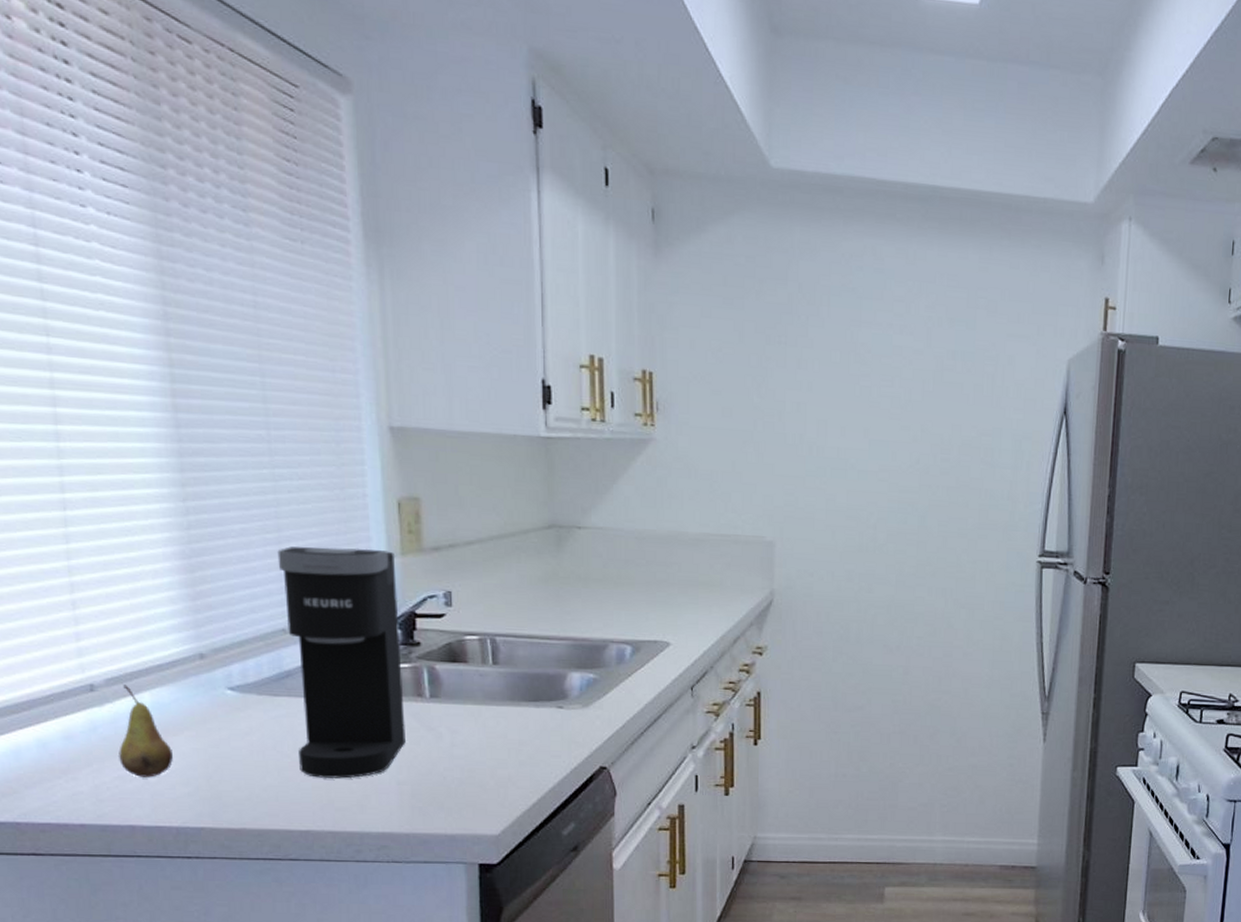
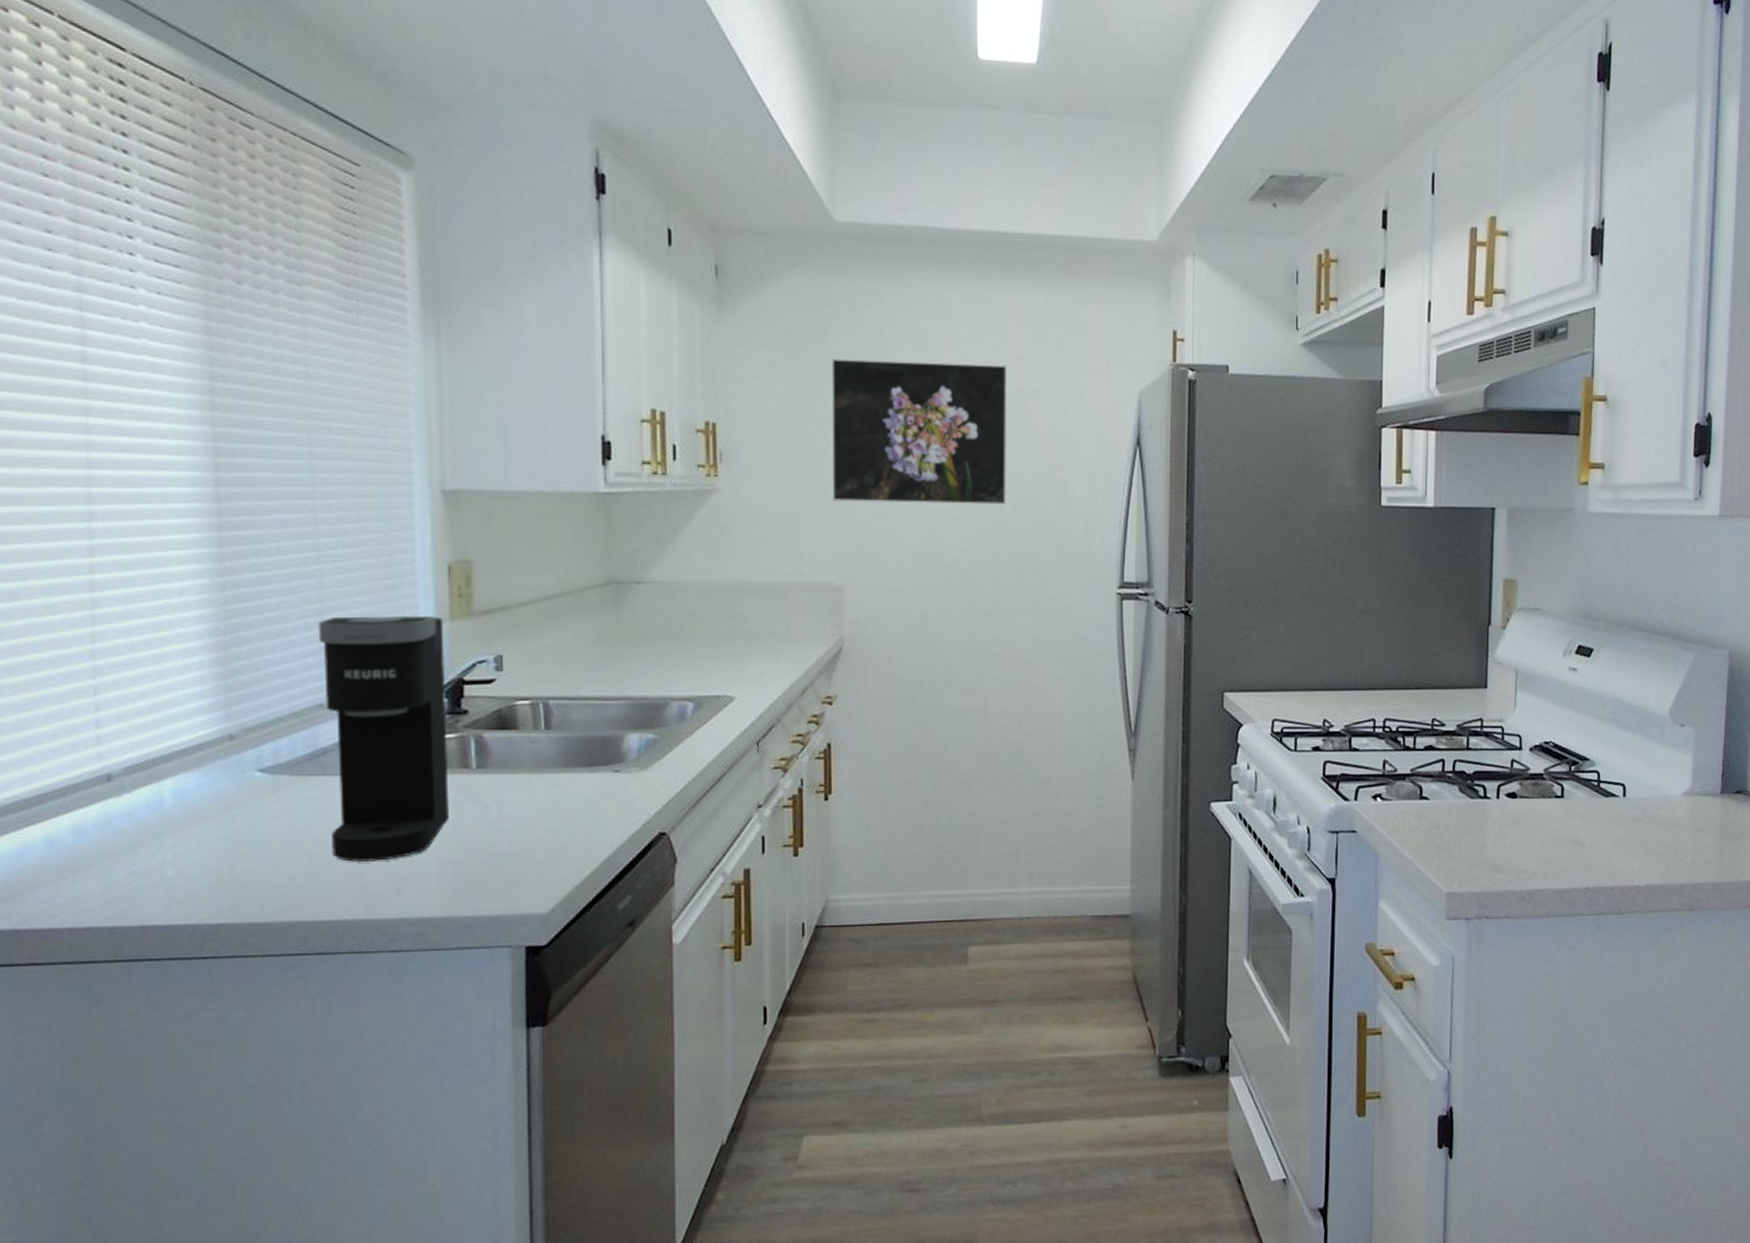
fruit: present [117,684,174,777] -> none [132,772,195,872]
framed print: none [765,311,939,468] -> present [831,358,1007,505]

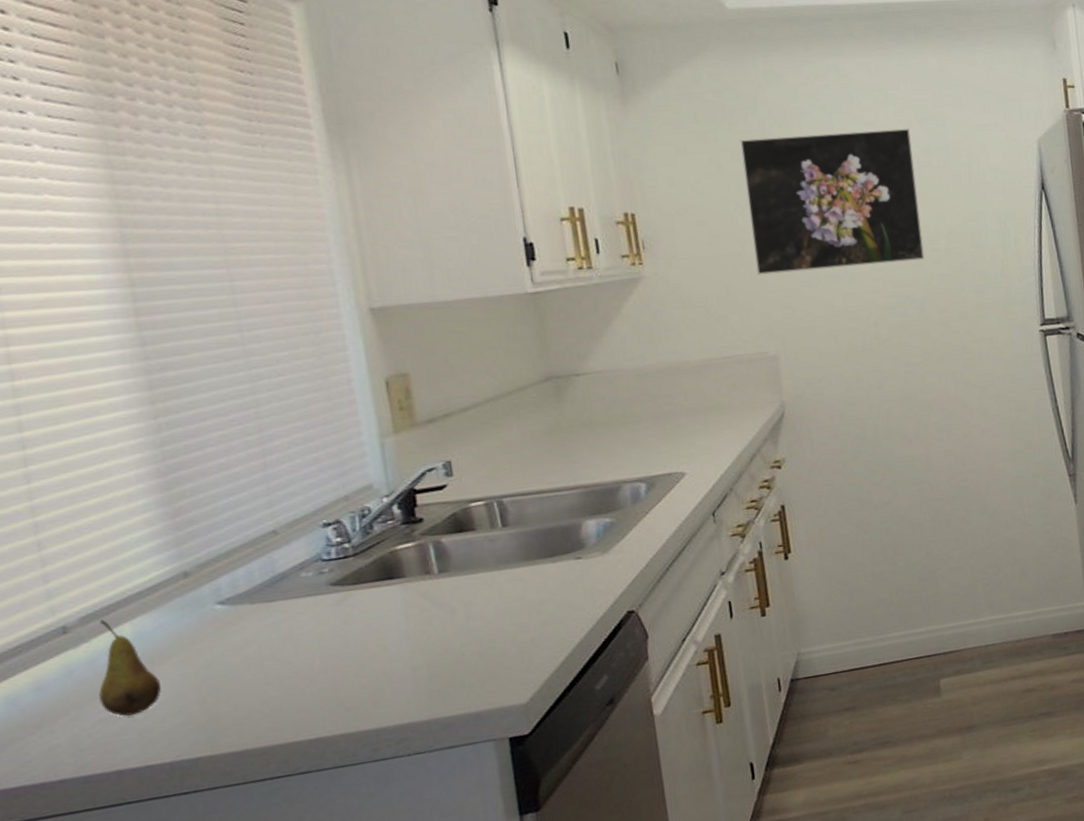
fruit: none [132,772,195,872] -> present [98,619,162,716]
coffee maker: present [318,615,449,863] -> none [260,431,417,680]

